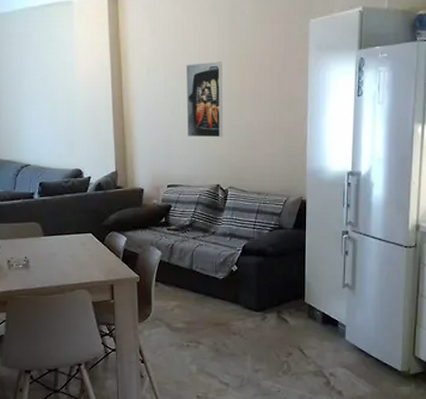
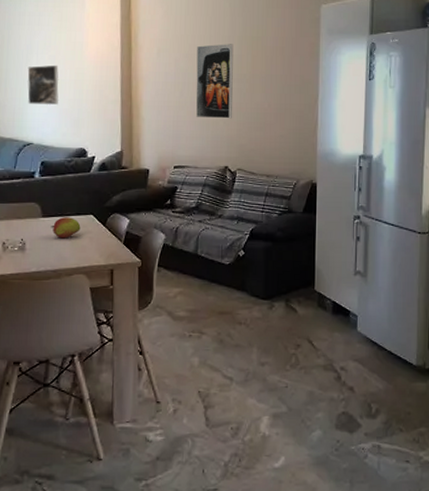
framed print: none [21,86,52,126] -> present [27,65,59,104]
fruit: none [52,236,81,256] -> present [50,217,81,239]

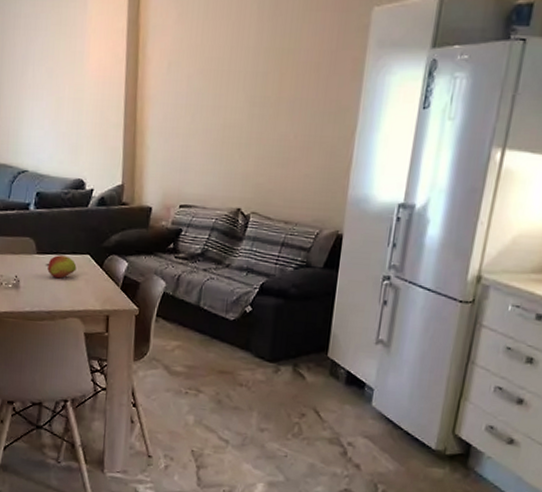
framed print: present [27,65,59,104] -> none [23,79,57,127]
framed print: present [196,44,234,119] -> none [208,57,259,152]

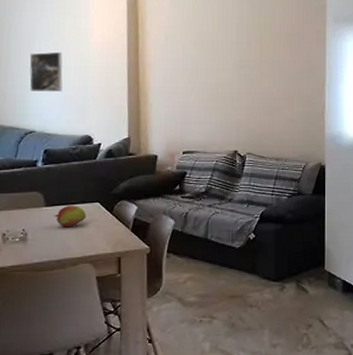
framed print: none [23,79,57,127] -> present [29,51,63,92]

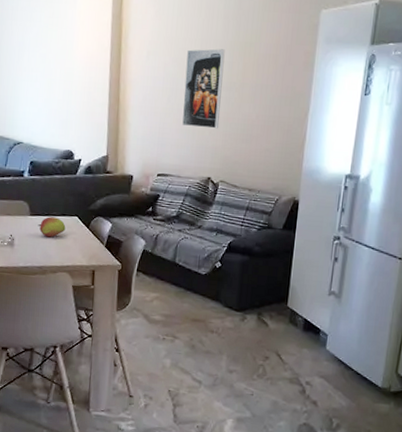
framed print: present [29,51,63,92] -> none [19,63,49,105]
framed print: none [204,31,242,104] -> present [182,48,225,129]

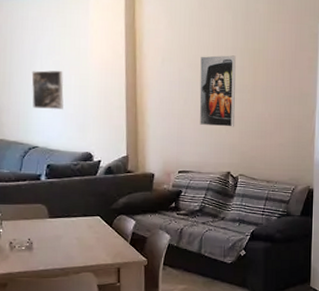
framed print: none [19,63,49,105] -> present [31,70,64,109]
fruit: present [37,217,66,238] -> none [57,218,88,239]

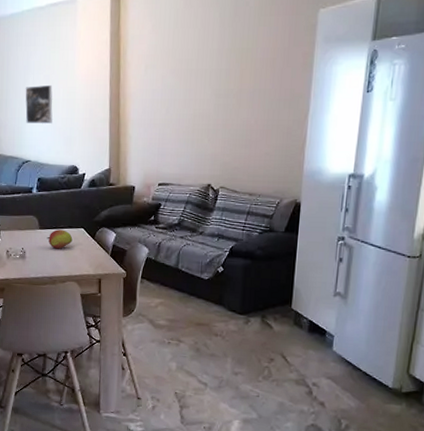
fruit: none [57,218,88,239] -> present [46,229,73,249]
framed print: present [199,55,236,127] -> none [181,57,222,136]

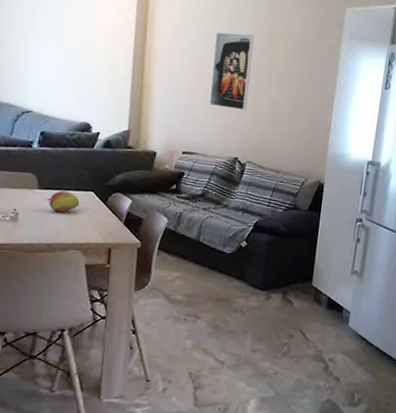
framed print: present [25,84,53,123] -> none [30,29,66,74]
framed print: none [181,57,222,136] -> present [210,32,254,111]

